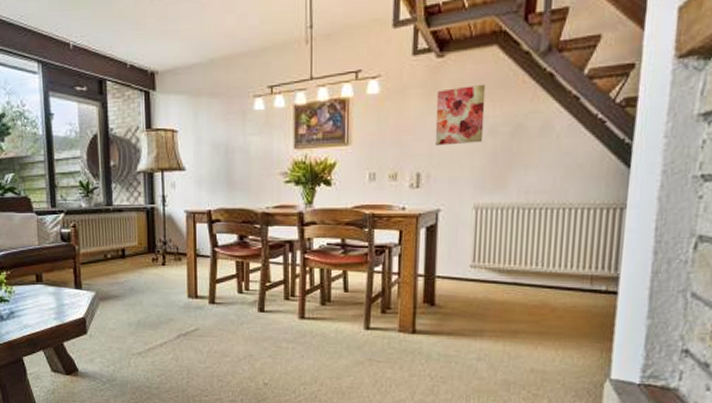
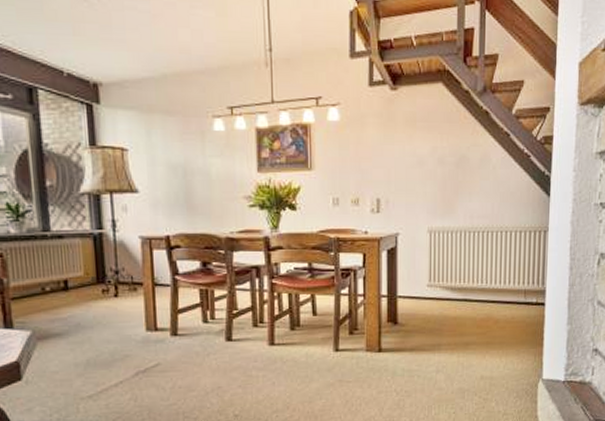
wall art: present [434,84,486,146] -> none [392,117,434,173]

